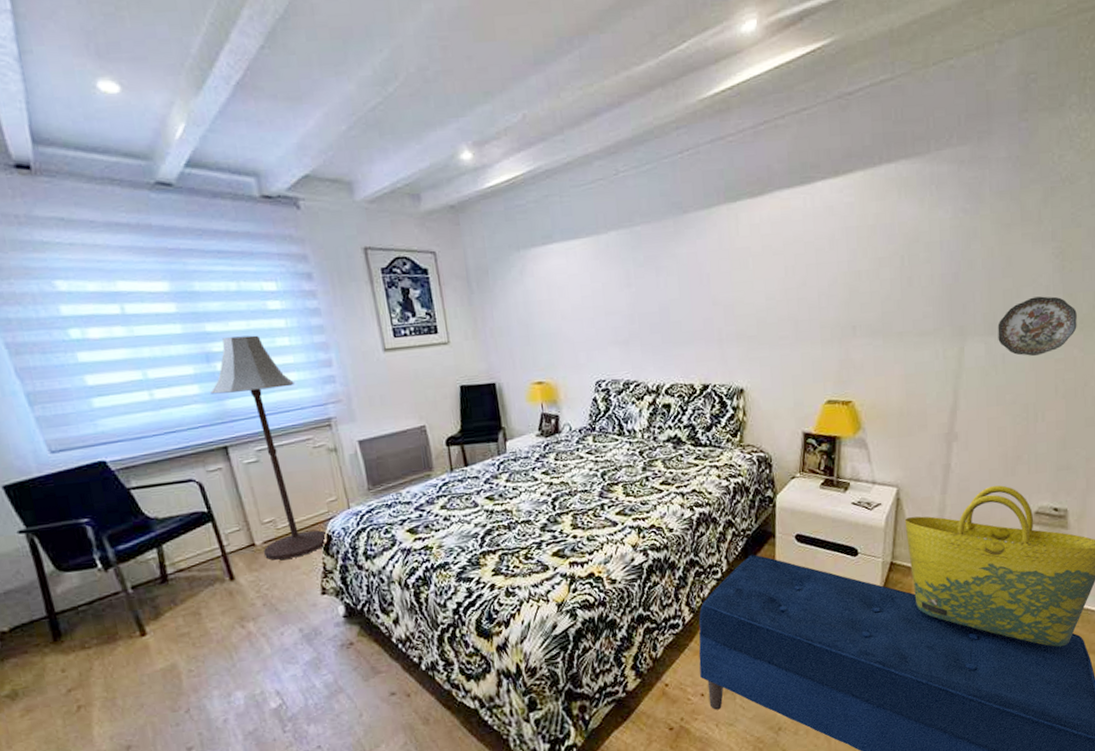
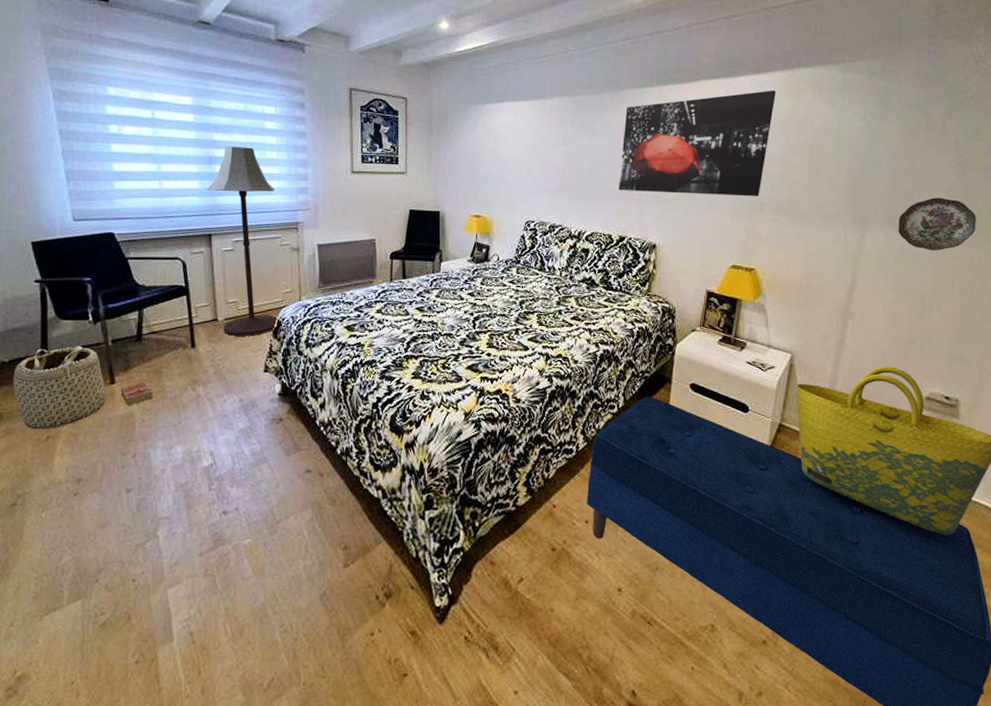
basket: none [18,599,141,702] -> present [13,346,107,430]
book: none [154,626,197,658] -> present [120,381,154,406]
wall art: none [693,194,859,333] -> present [619,90,776,197]

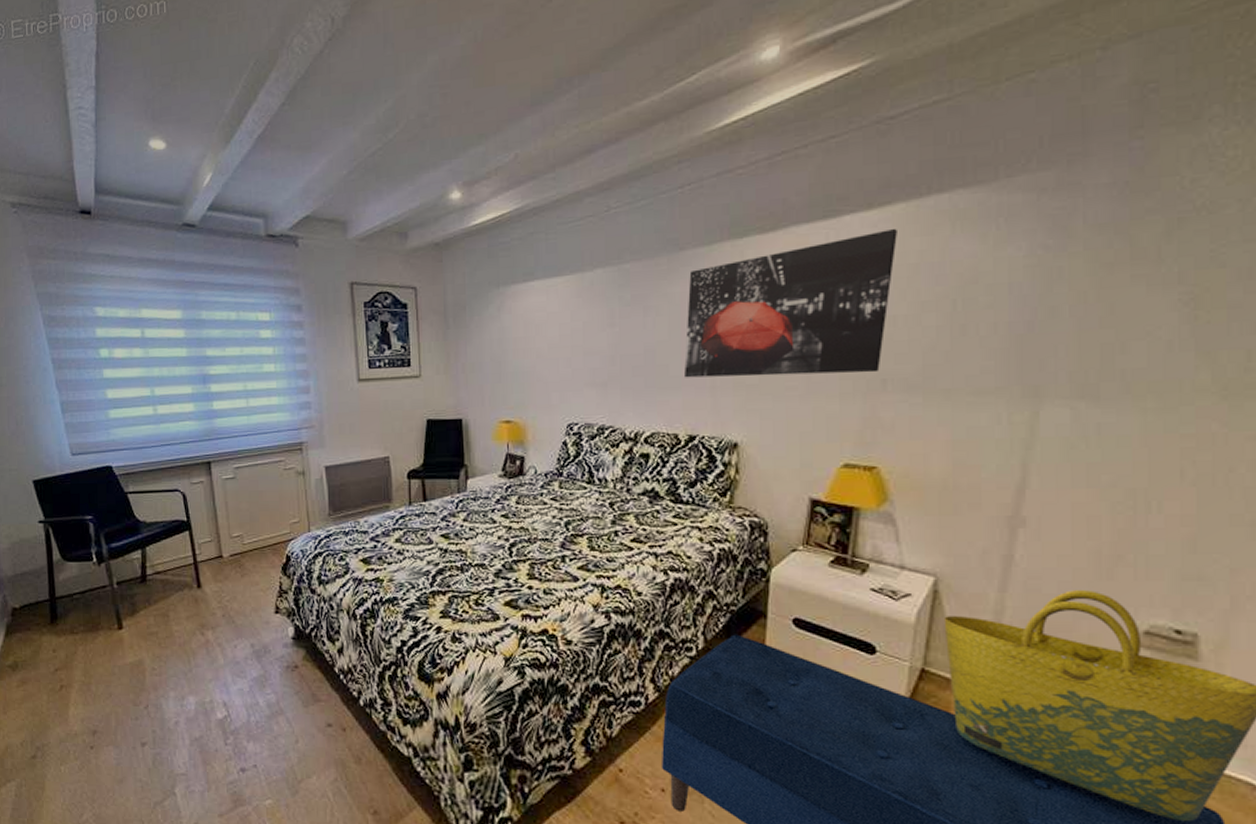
basket: present [13,346,107,430] -> none [25,589,116,679]
book: present [120,381,154,406] -> none [128,625,162,653]
floor lamp: present [207,146,279,336] -> none [203,361,288,574]
decorative plate: present [898,197,976,251] -> none [1091,353,1217,428]

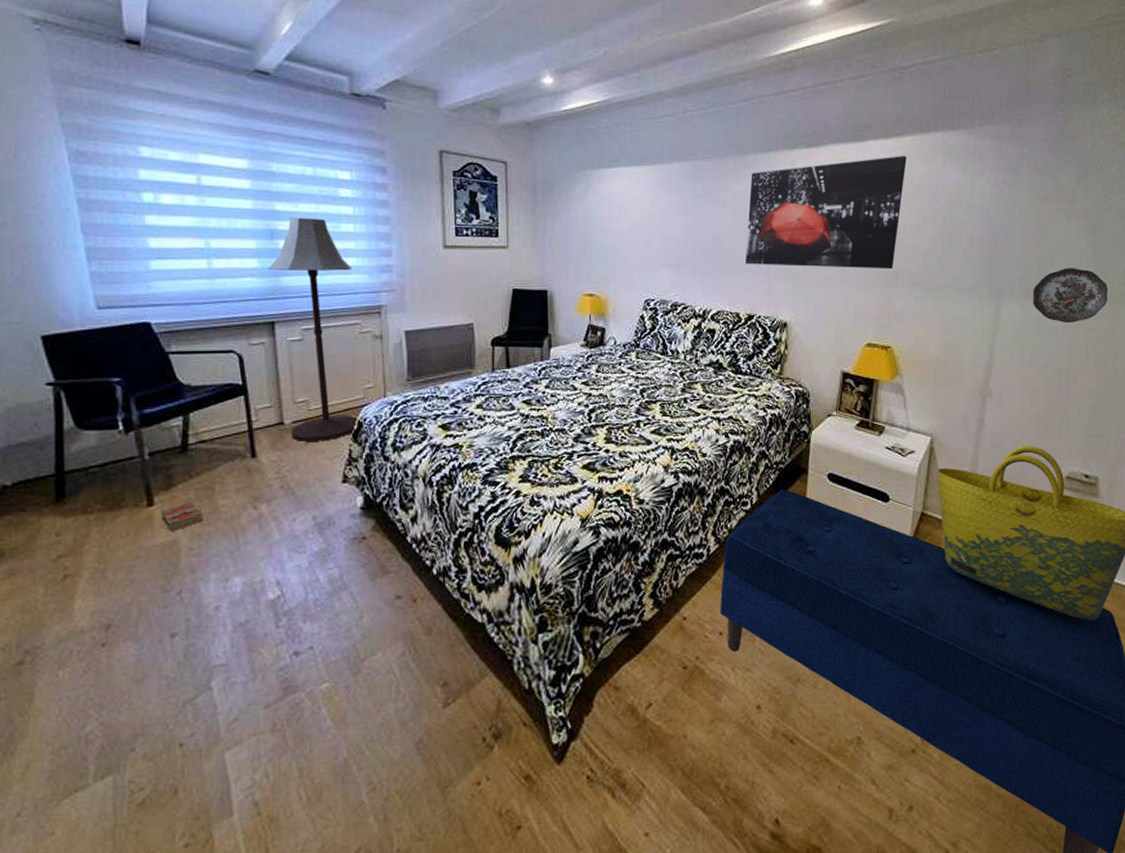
book: none [128,625,162,653] -> present [161,500,204,532]
floor lamp: none [203,361,288,574] -> present [268,218,360,441]
decorative plate: none [1091,353,1217,428] -> present [1033,268,1108,323]

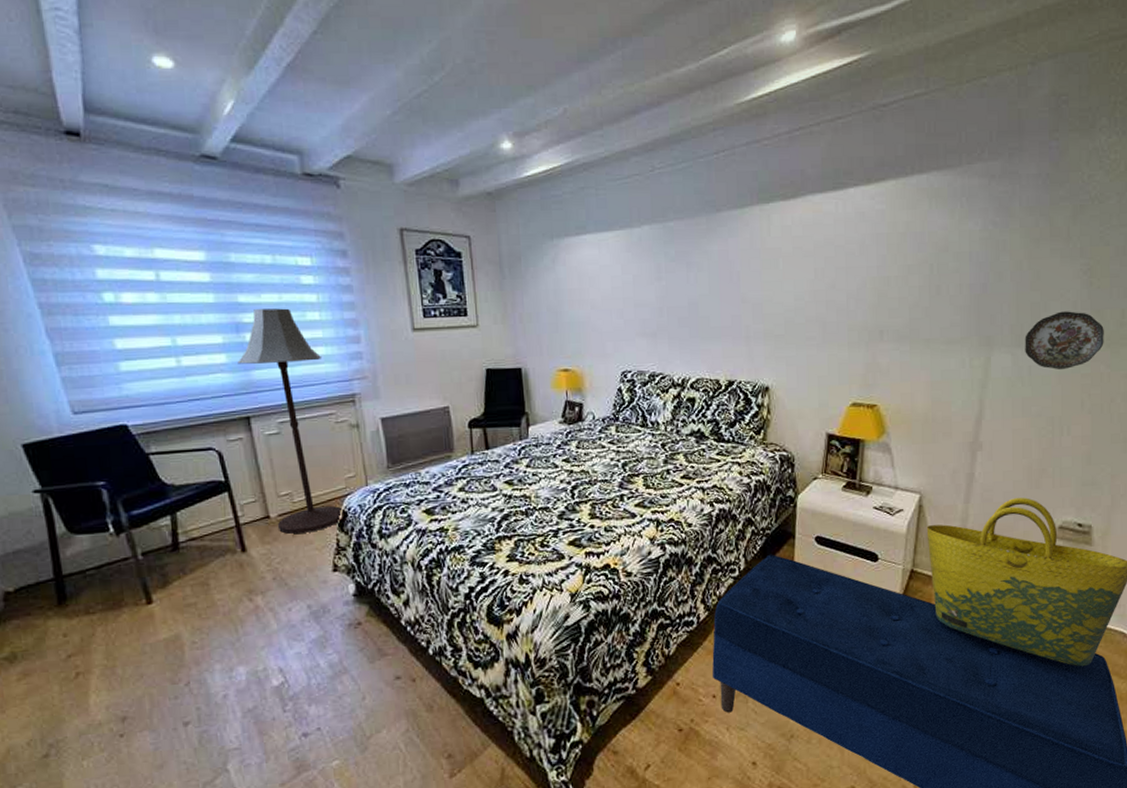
book: present [161,500,204,532] -> none [160,596,203,628]
wall art: present [746,156,906,270] -> none [723,202,890,329]

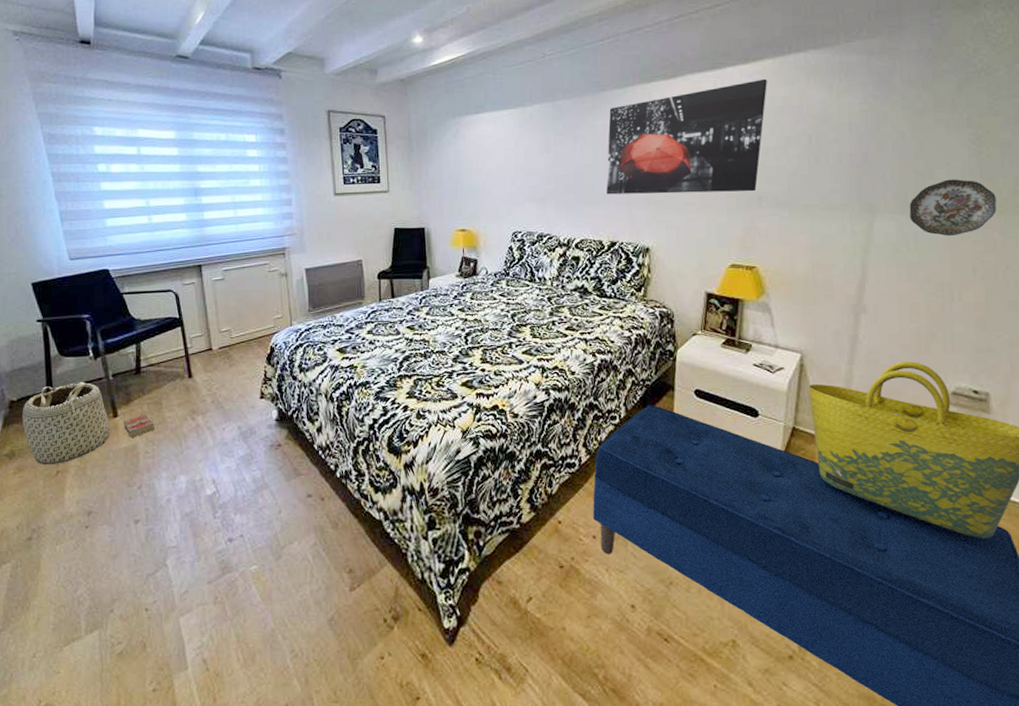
basket: none [22,563,145,667] -> present [22,381,111,465]
book: none [160,596,203,628] -> present [123,413,155,438]
floor lamp: present [237,308,344,534] -> none [194,176,272,364]
wall art: none [723,202,890,329] -> present [606,79,767,195]

